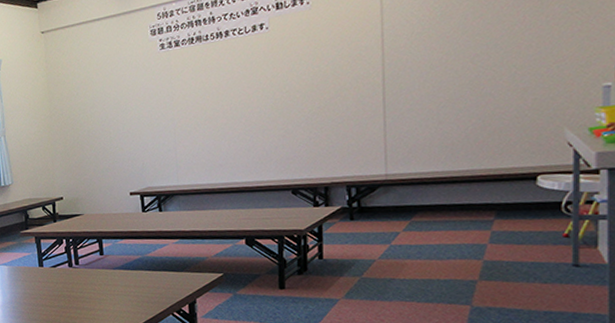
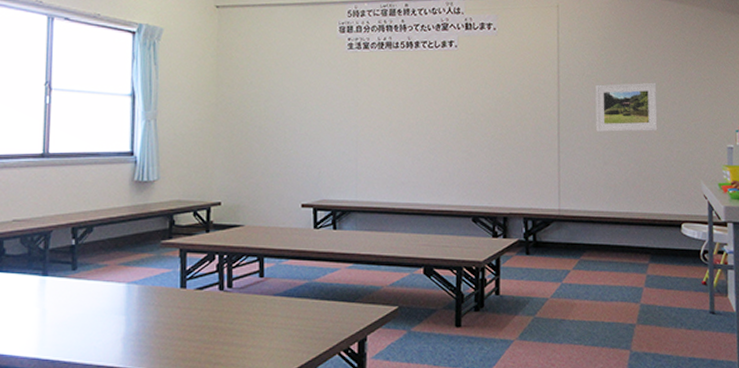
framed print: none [427,27,507,91] -> present [595,82,658,132]

